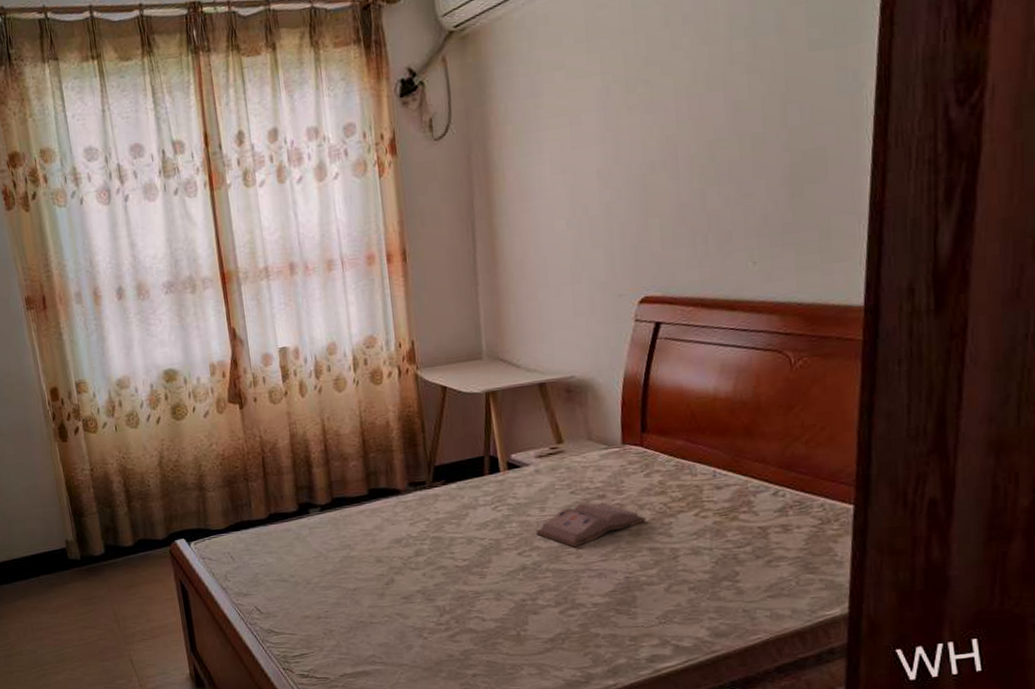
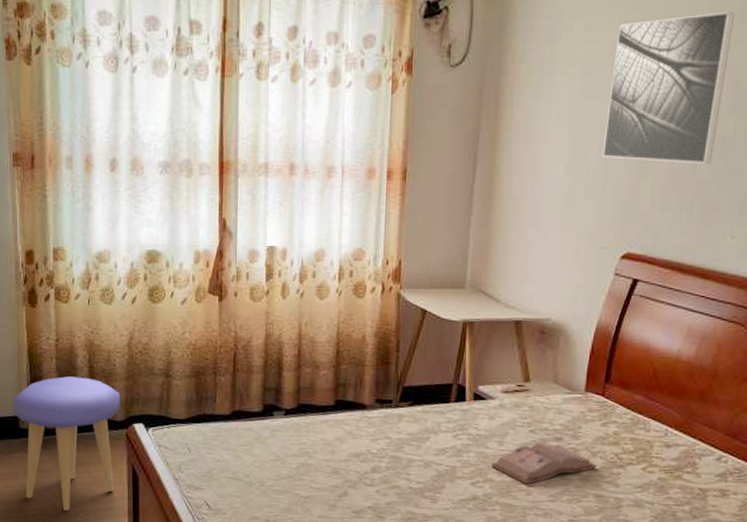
stool: none [58,502,166,634] -> present [13,376,121,511]
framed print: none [601,32,723,204] -> present [602,12,736,164]

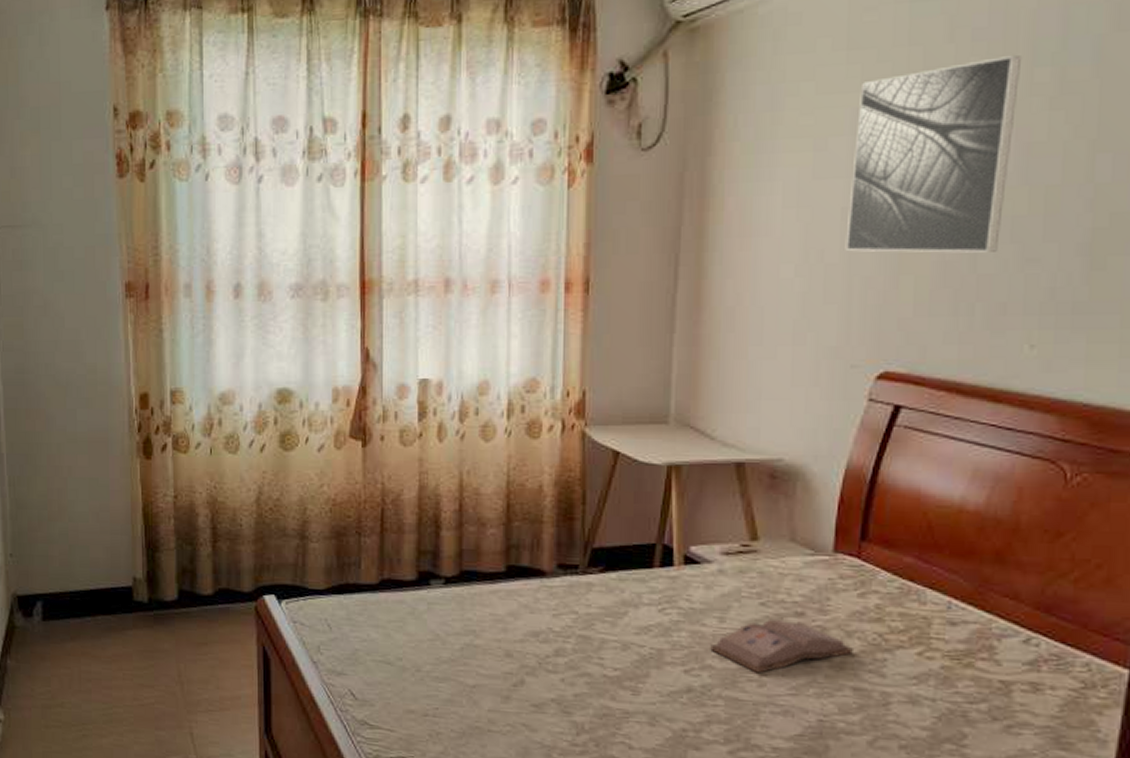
stool: present [13,376,121,511] -> none [126,539,249,700]

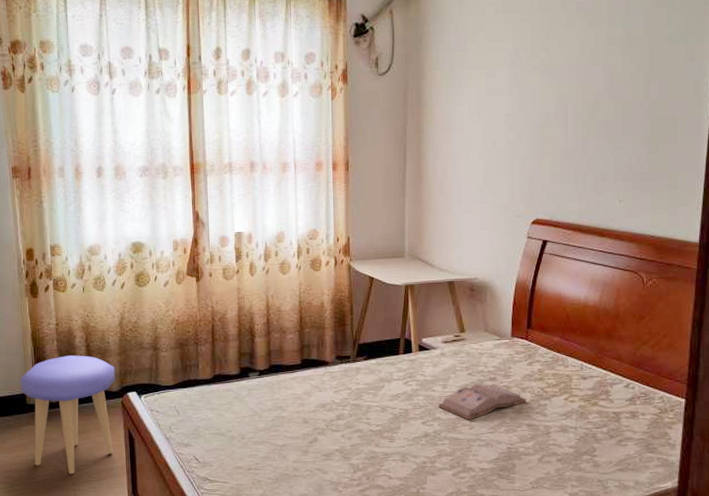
stool: none [126,539,249,700] -> present [20,355,116,475]
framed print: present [845,56,1023,253] -> none [509,20,605,143]

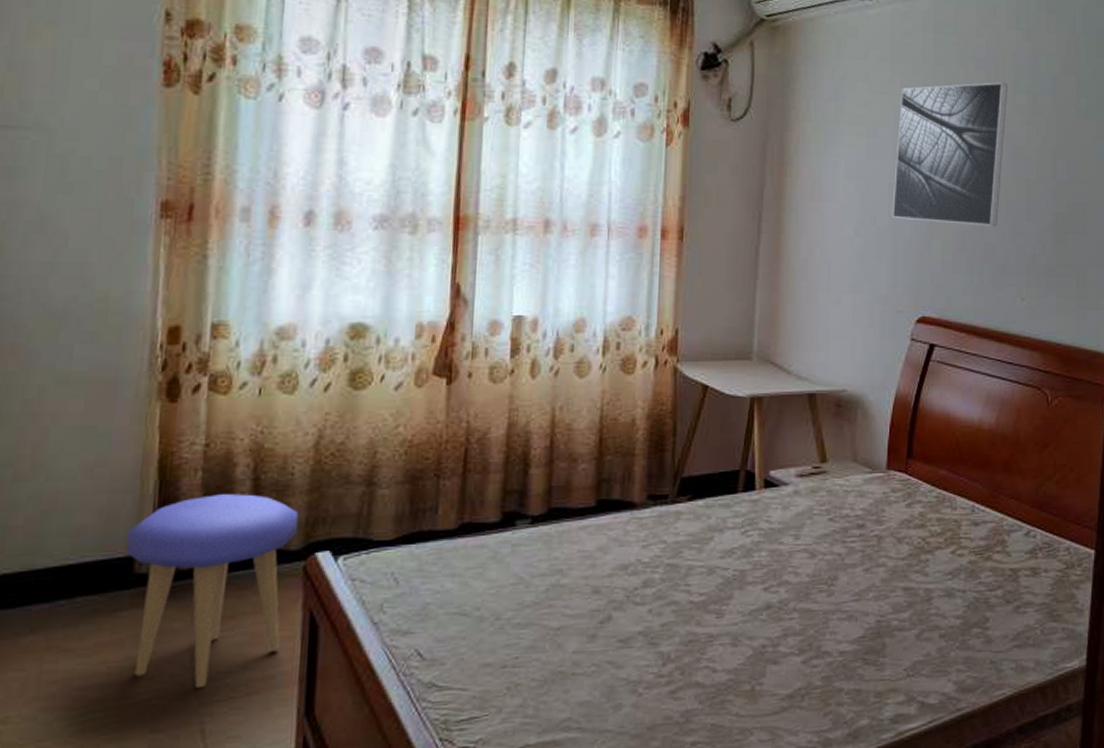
hardback book: present [438,383,526,420] -> none [787,532,903,584]
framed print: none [509,20,605,143] -> present [892,82,1009,226]

